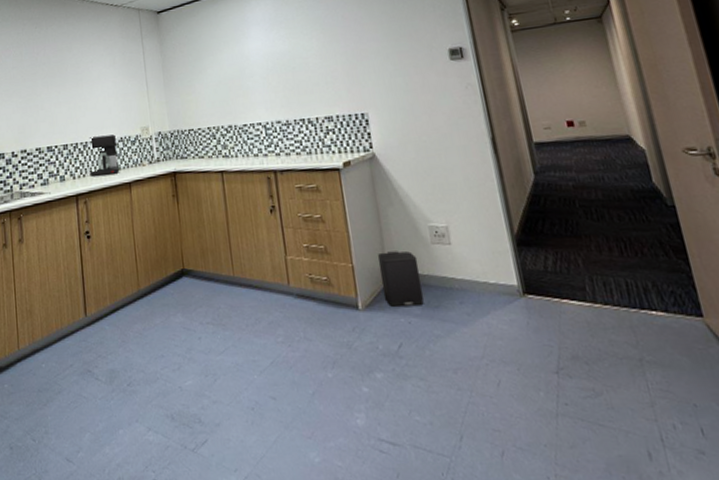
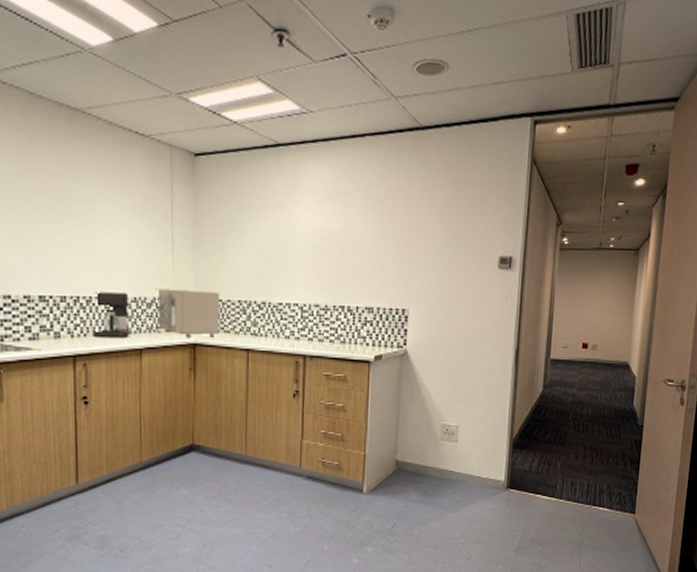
microwave: none [137,123,195,168] -> present [156,289,219,338]
pedal bin: present [378,251,424,307] -> none [388,444,425,493]

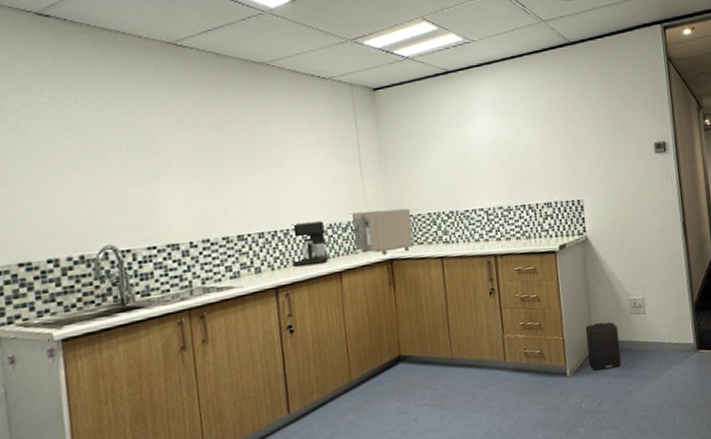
pedal bin: none [388,444,425,493] -> present [585,322,621,371]

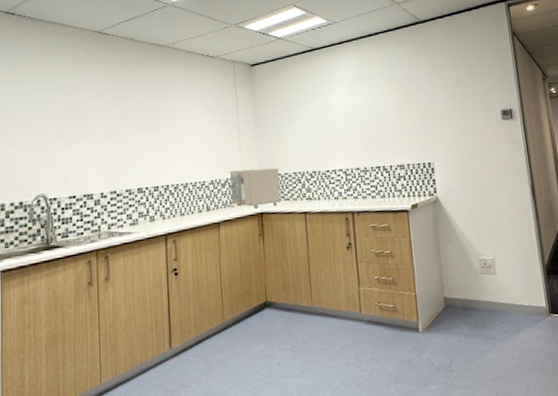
coffee maker: present [291,221,328,268] -> none [180,177,208,218]
pedal bin: present [585,322,621,371] -> none [437,280,472,328]

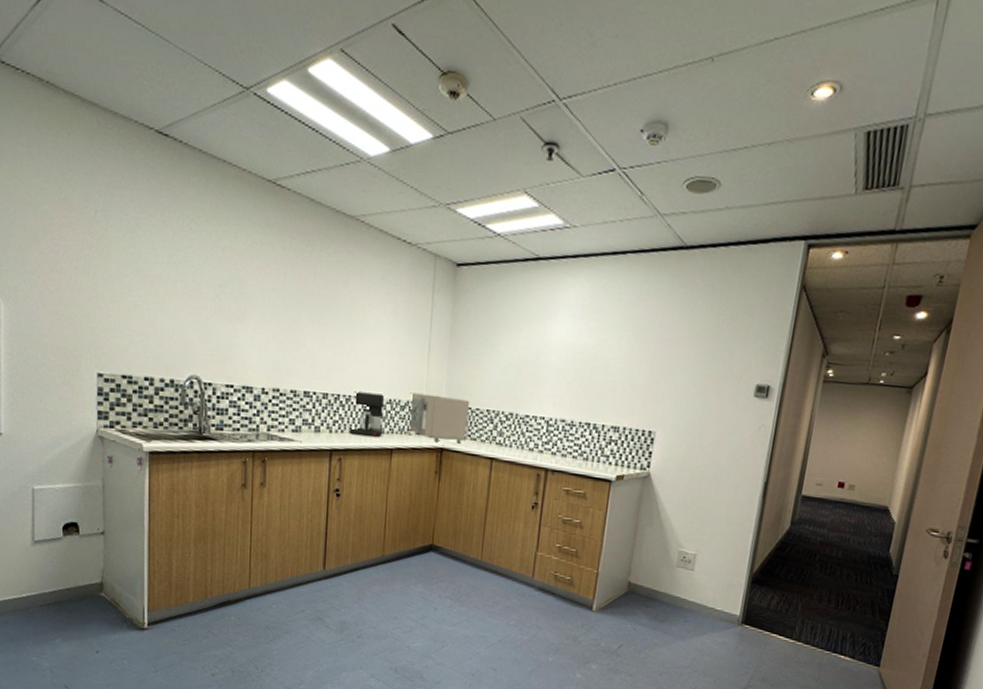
coffee maker: none [180,177,208,218] -> present [350,391,384,437]

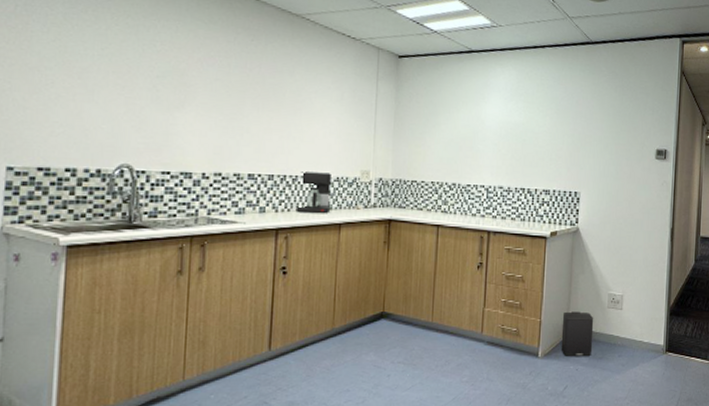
microwave: present [407,392,469,444] -> none [355,170,414,215]
pedal bin: none [618,566,659,618] -> present [561,311,594,357]

